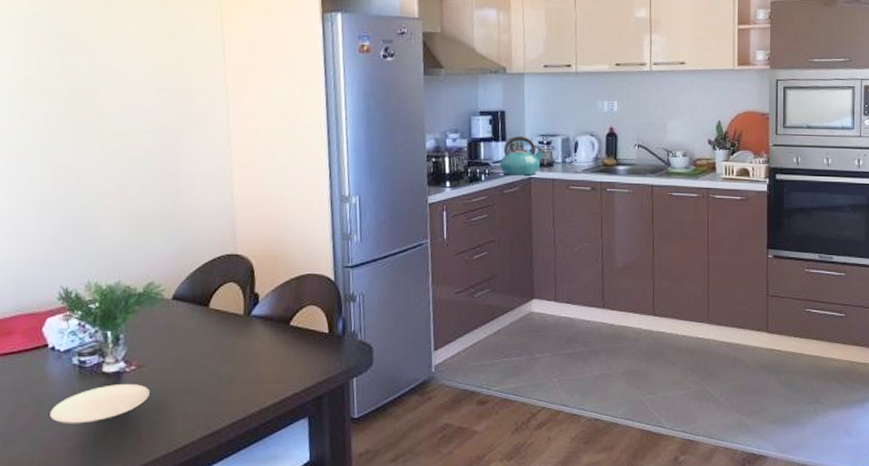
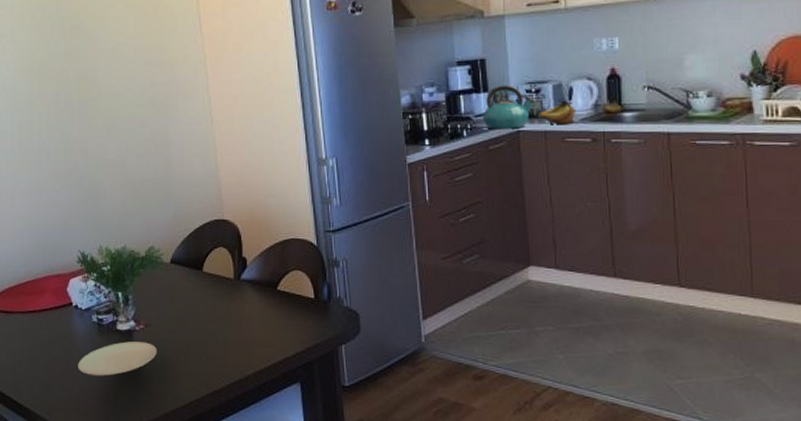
fruit: none [547,152,579,174] -> present [537,100,575,125]

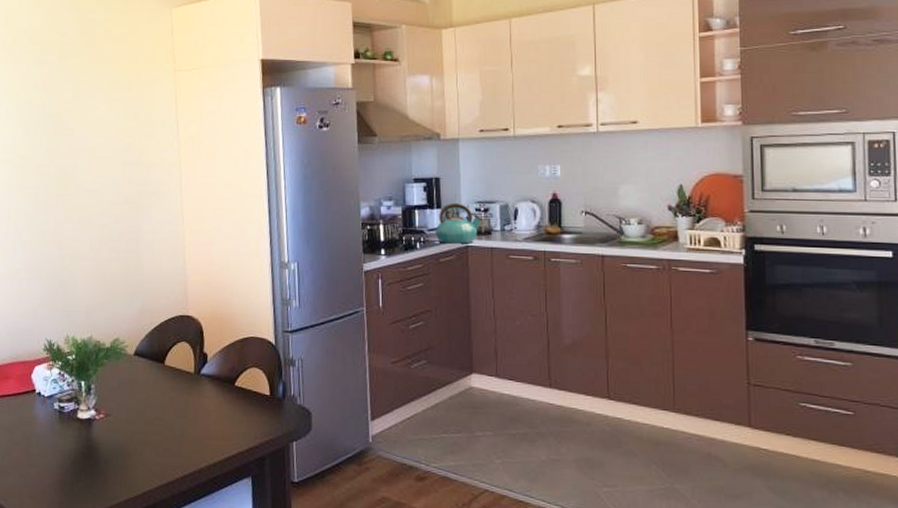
plate: present [78,341,157,377] -> none [36,430,115,464]
fruit: present [537,100,575,125] -> none [485,219,520,243]

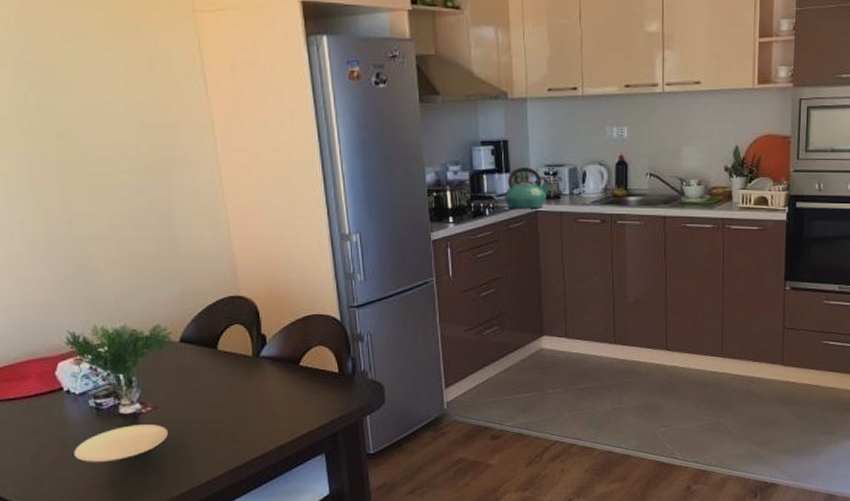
plate: none [36,430,115,464] -> present [74,424,168,463]

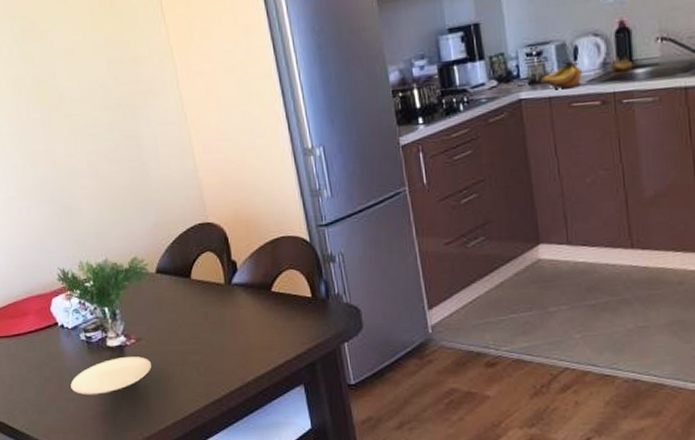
kettle: present [504,166,552,210] -> none [479,49,537,101]
fruit: none [554,183,588,207] -> present [540,60,582,89]

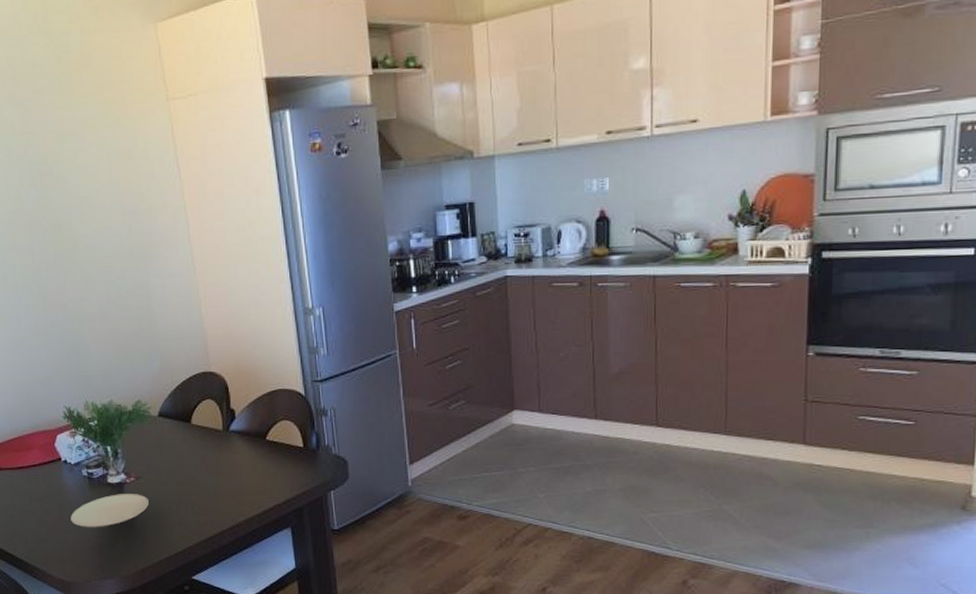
fruit: present [540,60,582,89] -> none [525,243,563,270]

